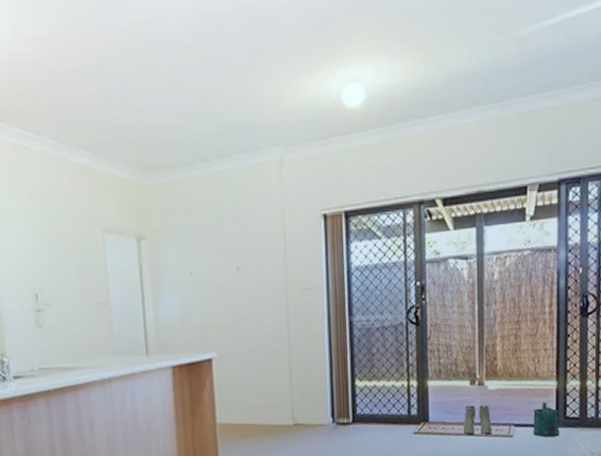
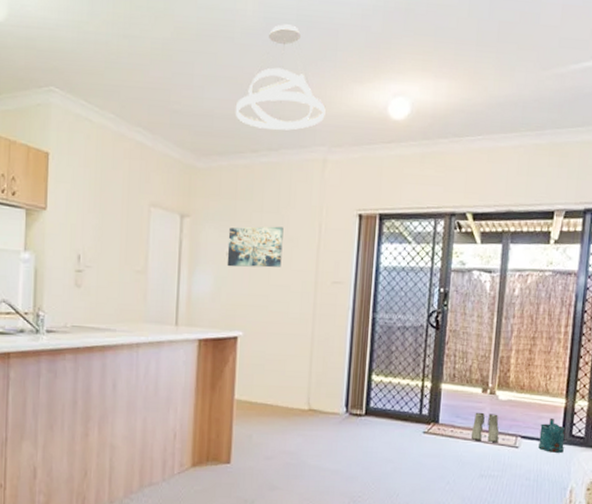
pendant light: none [179,18,276,135] -> present [235,24,326,131]
wall art: none [189,237,249,287] -> present [227,226,284,268]

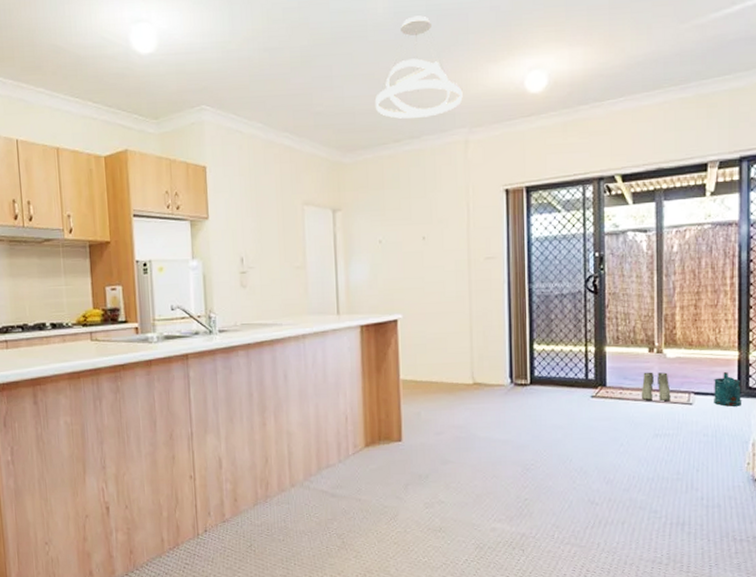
wall art: present [227,226,284,268] -> none [379,210,434,254]

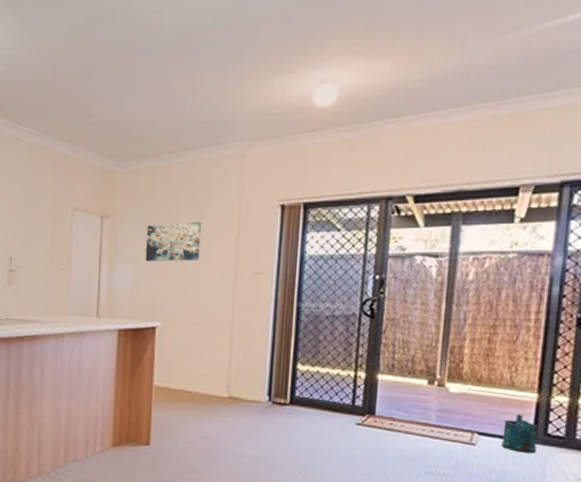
pendant light: present [374,15,463,119] -> none [152,28,244,130]
wall art: none [379,210,434,254] -> present [145,221,201,262]
boots: present [641,372,671,401] -> none [414,405,451,438]

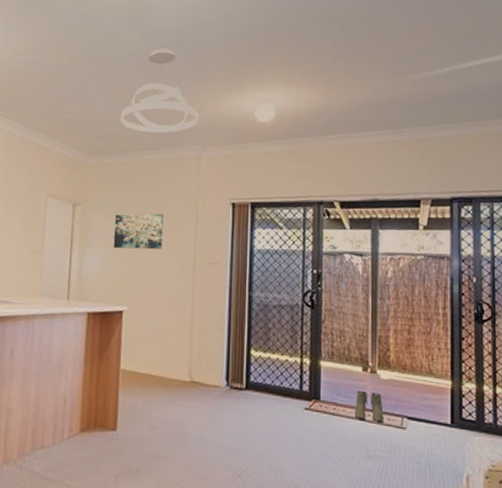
pendant light: none [152,28,244,130] -> present [120,48,199,133]
boots: none [414,405,451,438] -> present [354,390,384,422]
watering can: present [502,415,538,453] -> none [427,400,455,437]

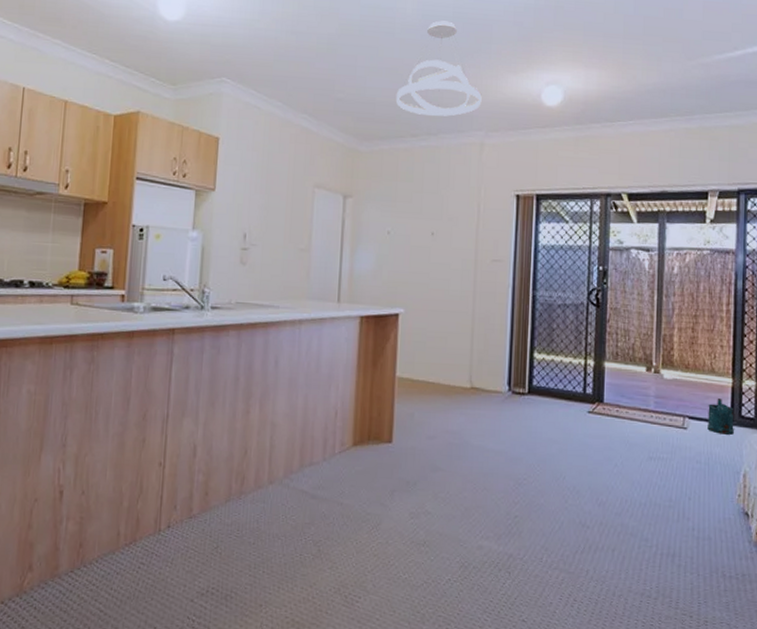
wall art: present [113,213,164,250] -> none [388,206,443,246]
boots: present [354,390,384,422] -> none [637,391,666,423]
watering can: none [427,400,455,437] -> present [707,399,734,435]

